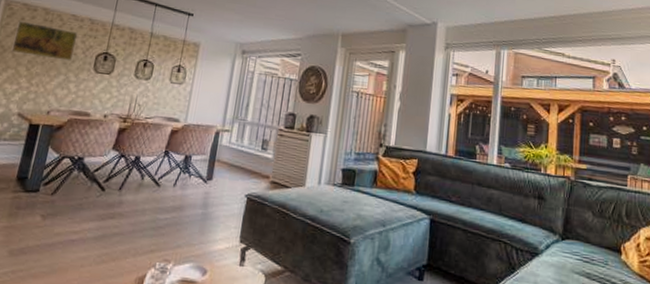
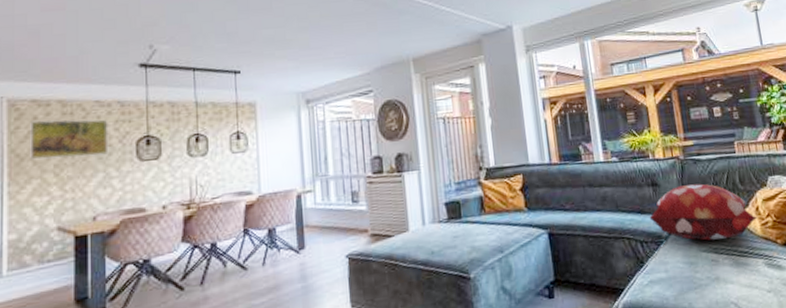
decorative pillow: none [529,205,637,267] -> present [649,183,758,241]

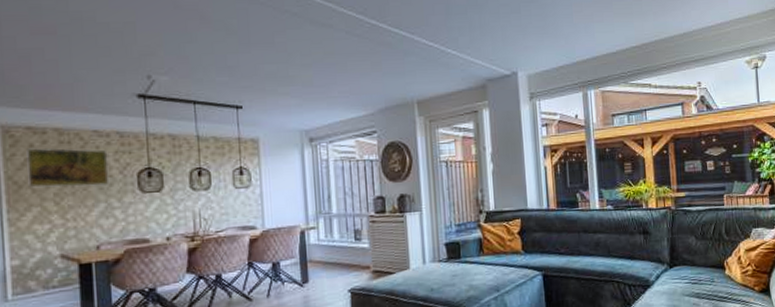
decorative pillow: present [649,183,758,241] -> none [638,233,739,286]

